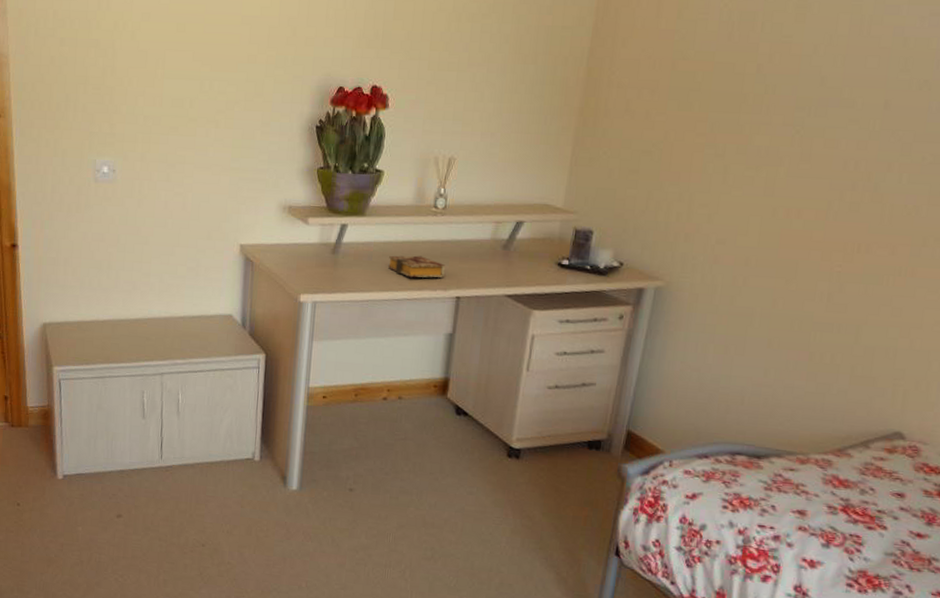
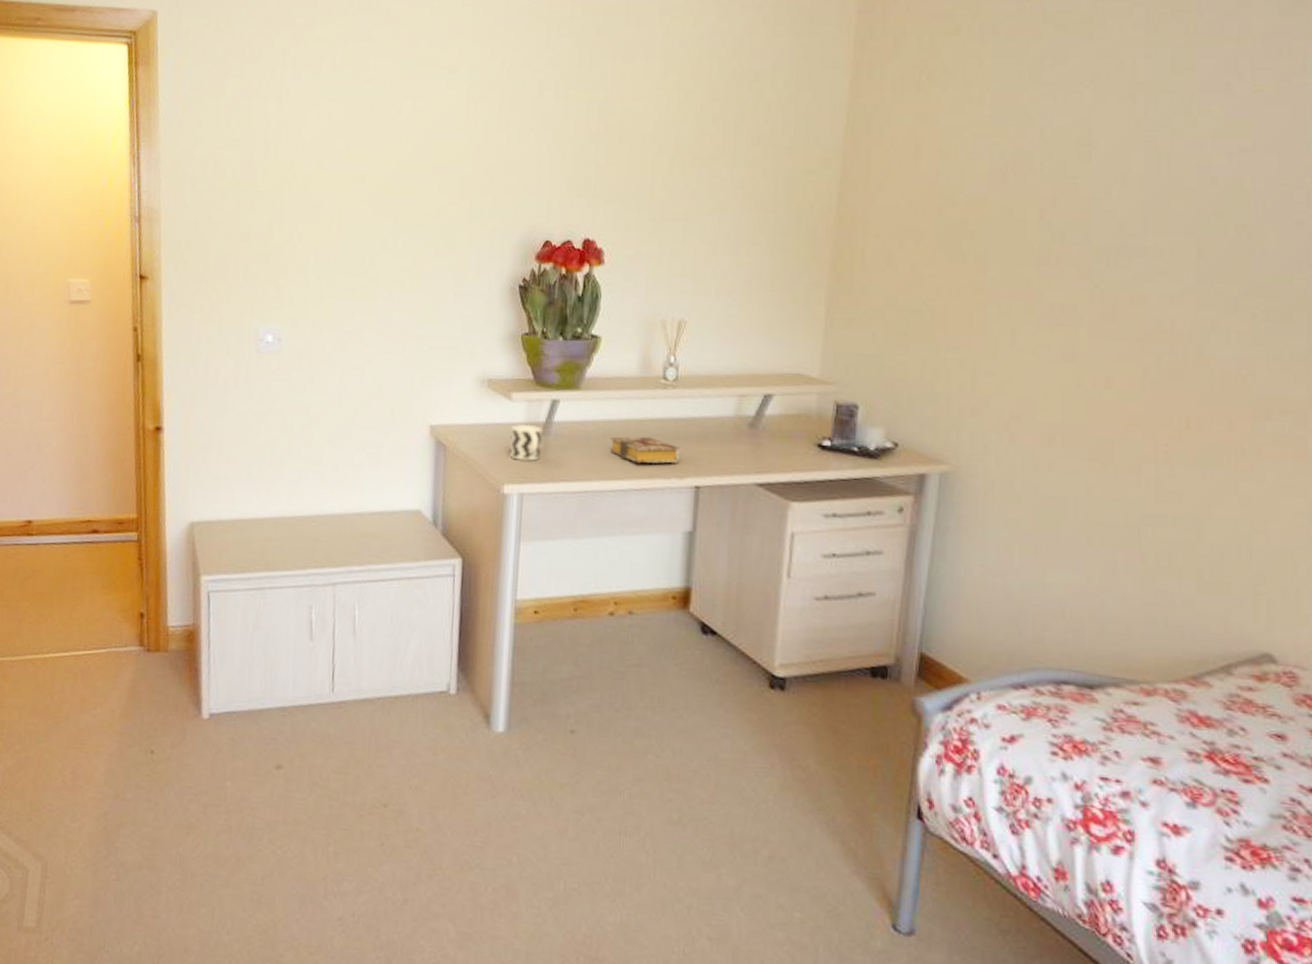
cup: none [305,244,334,275] -> present [509,424,544,461]

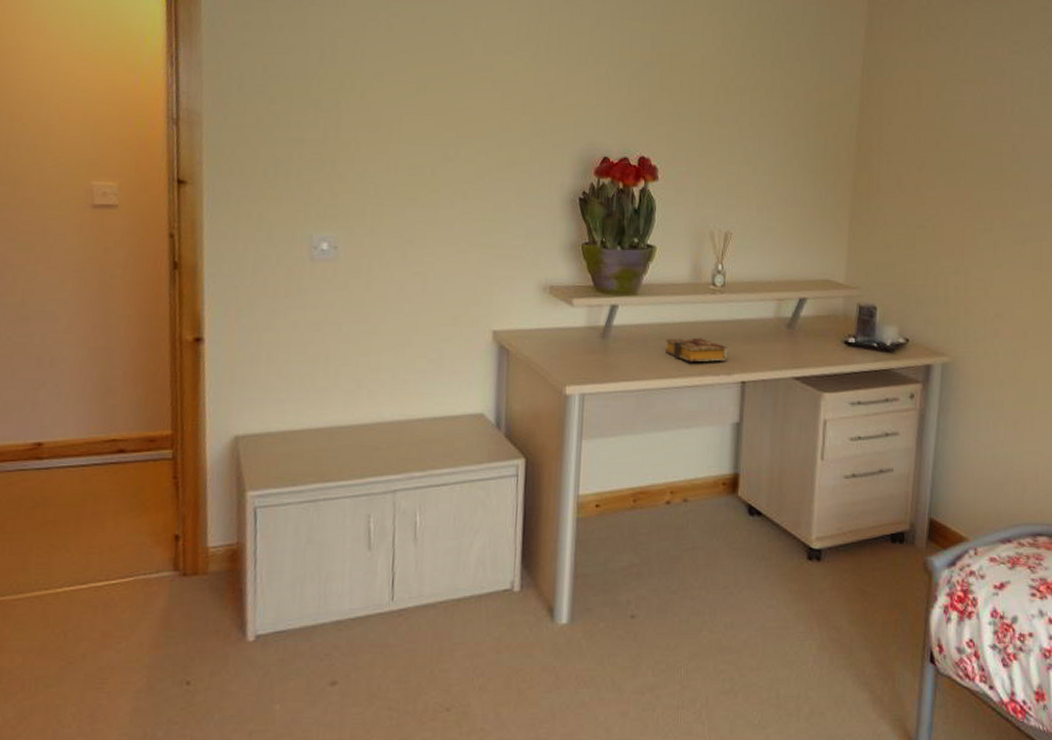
cup: present [509,424,544,461] -> none [571,328,603,363]

